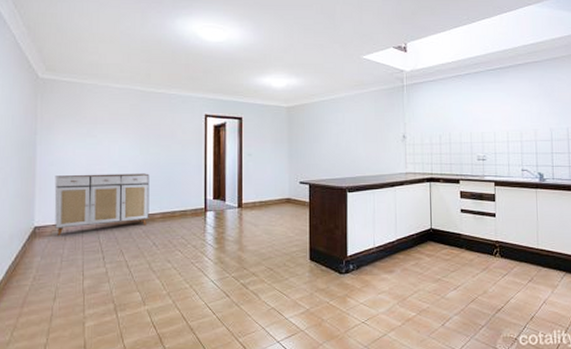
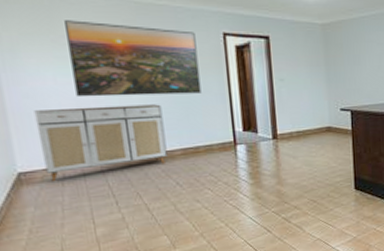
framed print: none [87,105,183,166] -> present [64,20,202,98]

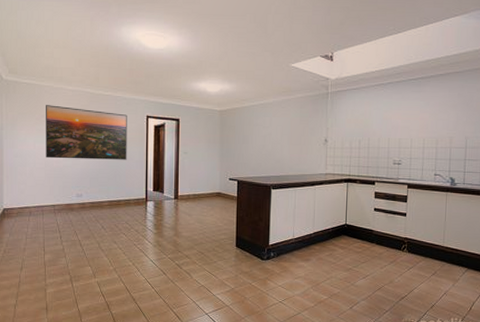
sideboard: present [34,104,168,182] -> none [19,165,99,218]

